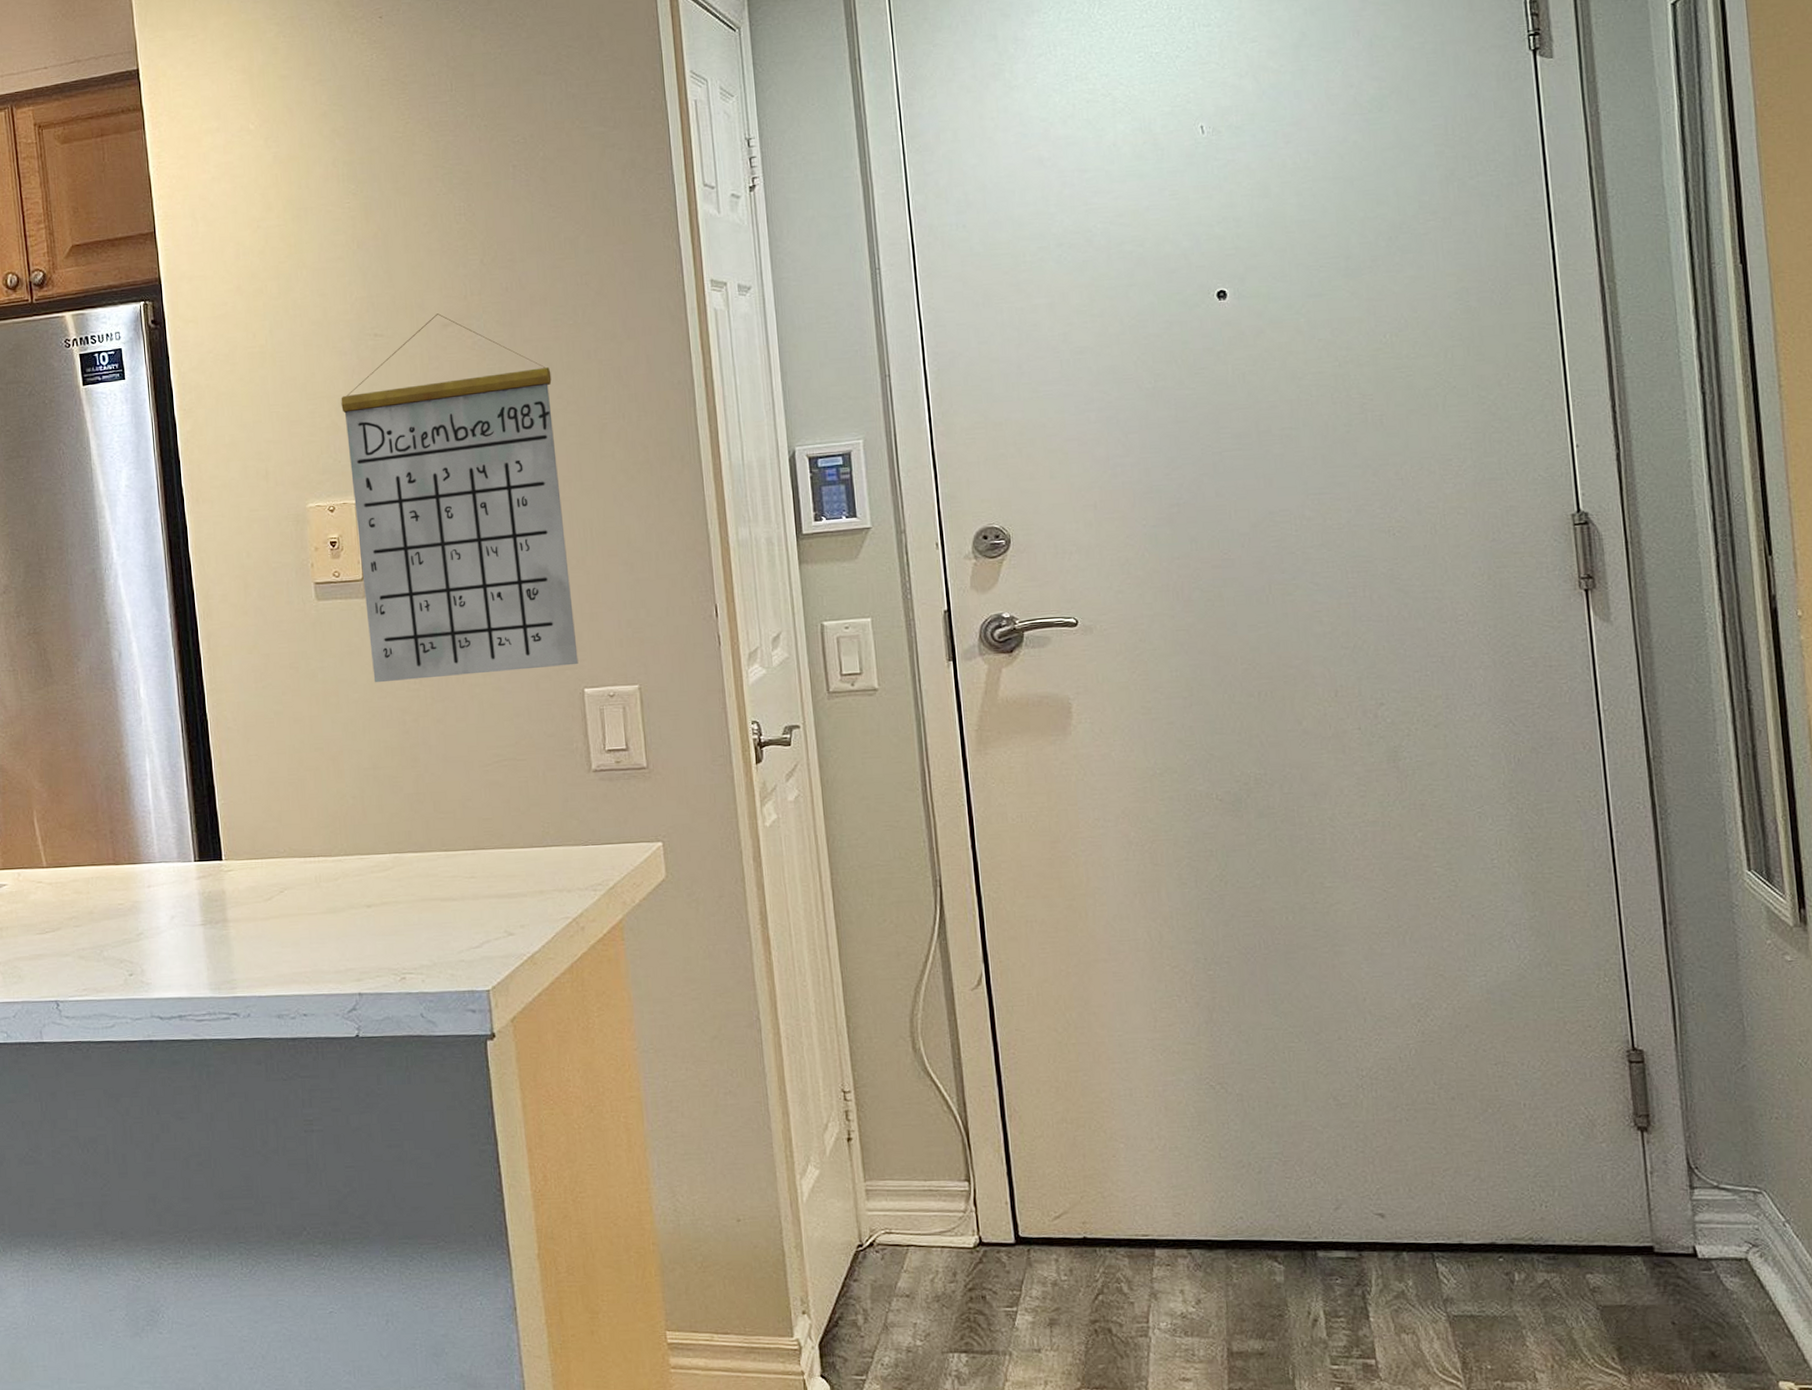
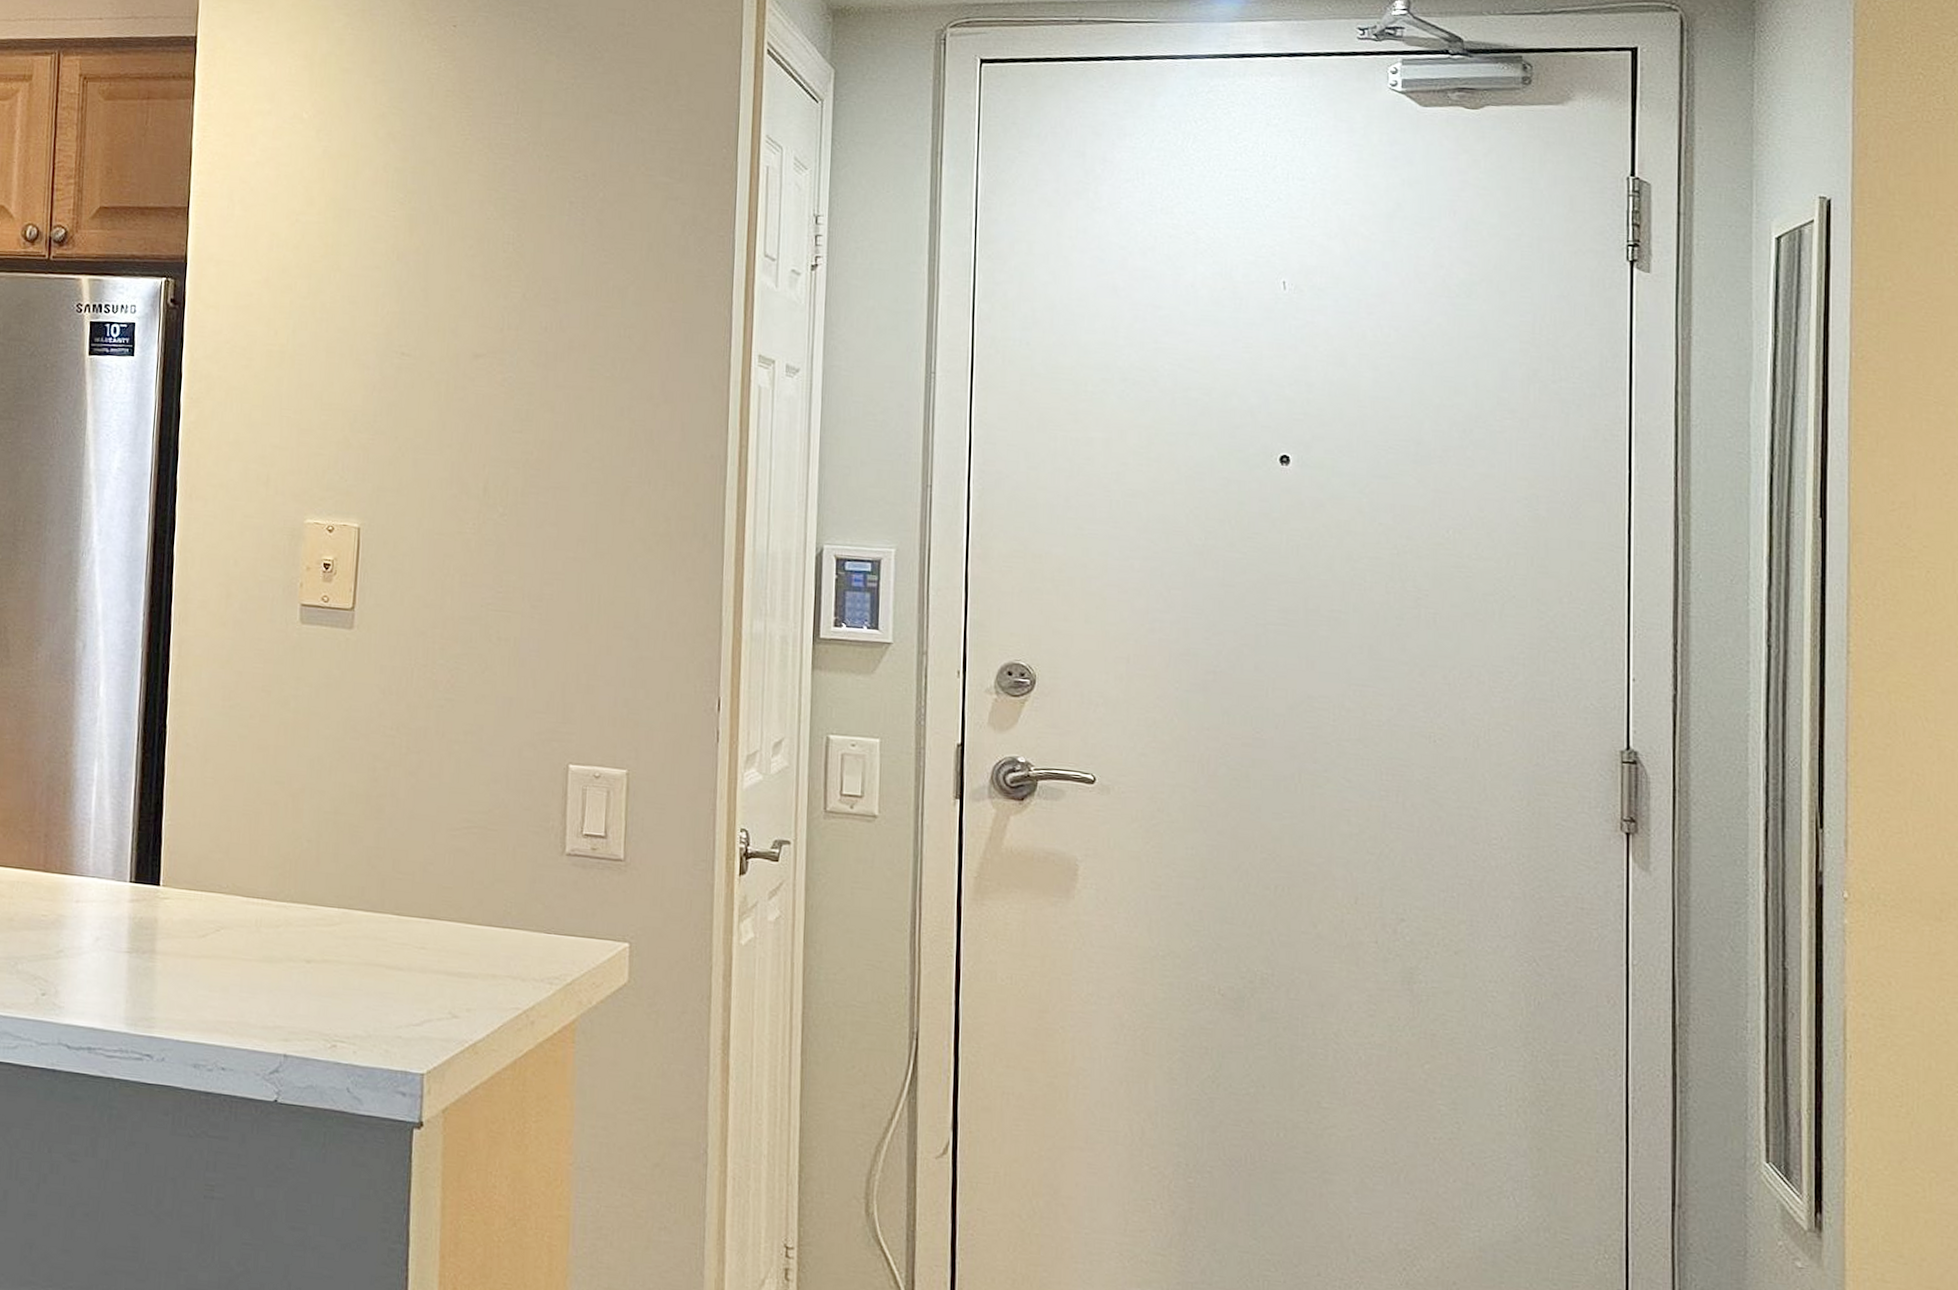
calendar: present [341,313,579,683] -> none [348,342,580,738]

